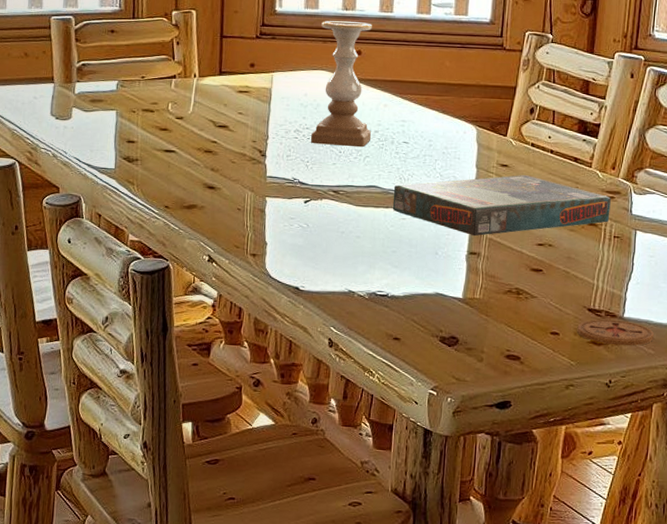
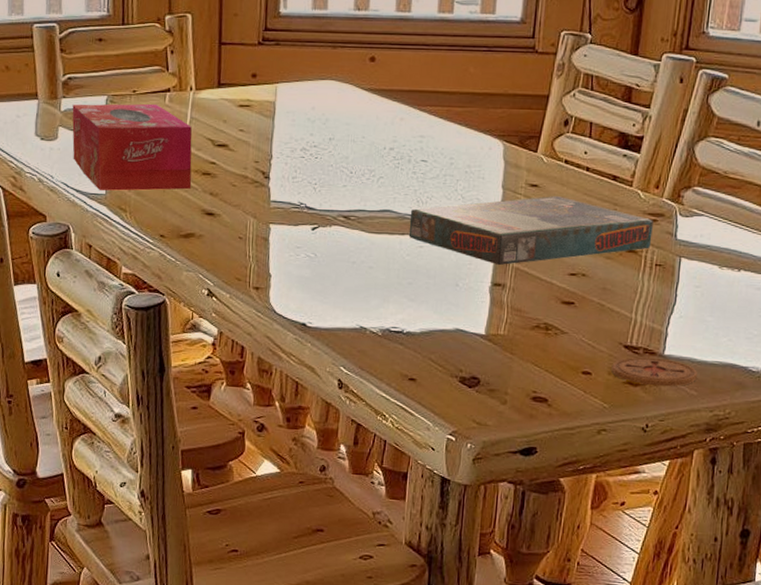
tissue box: none [85,87,196,166] -> present [72,103,192,191]
candle holder: present [311,20,372,148] -> none [319,22,388,167]

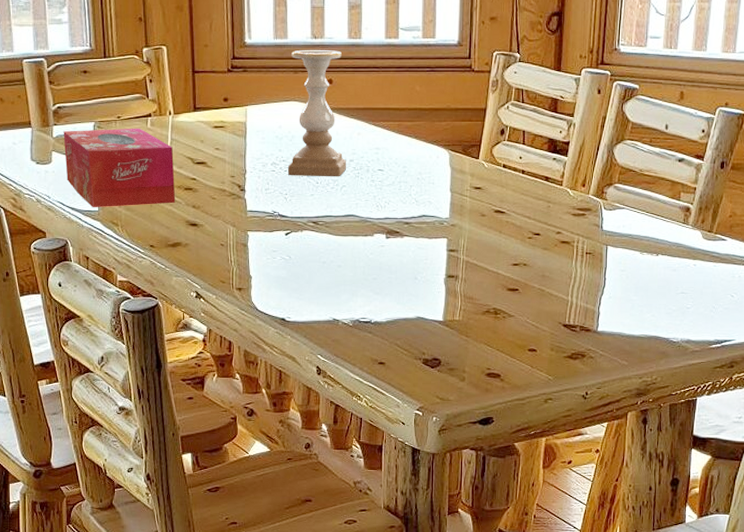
candle holder: none [319,22,388,167] -> present [288,49,347,177]
board game: present [409,195,653,265] -> none [371,196,582,259]
coaster: present [611,357,698,387] -> none [553,334,628,359]

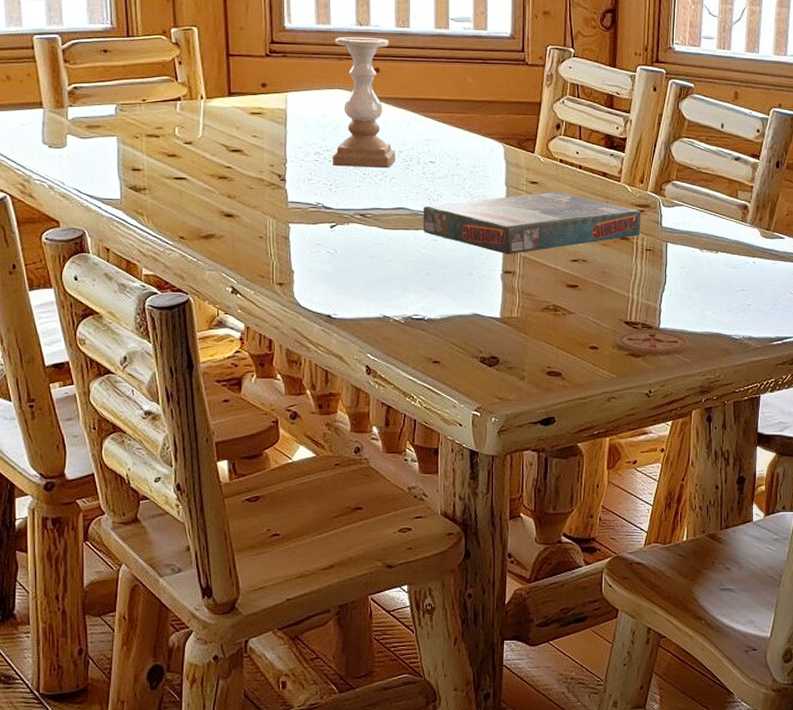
tissue box: present [63,128,176,207] -> none [80,112,209,196]
board game: none [371,196,582,259] -> present [423,191,641,254]
coaster: none [553,334,628,359] -> present [615,331,690,356]

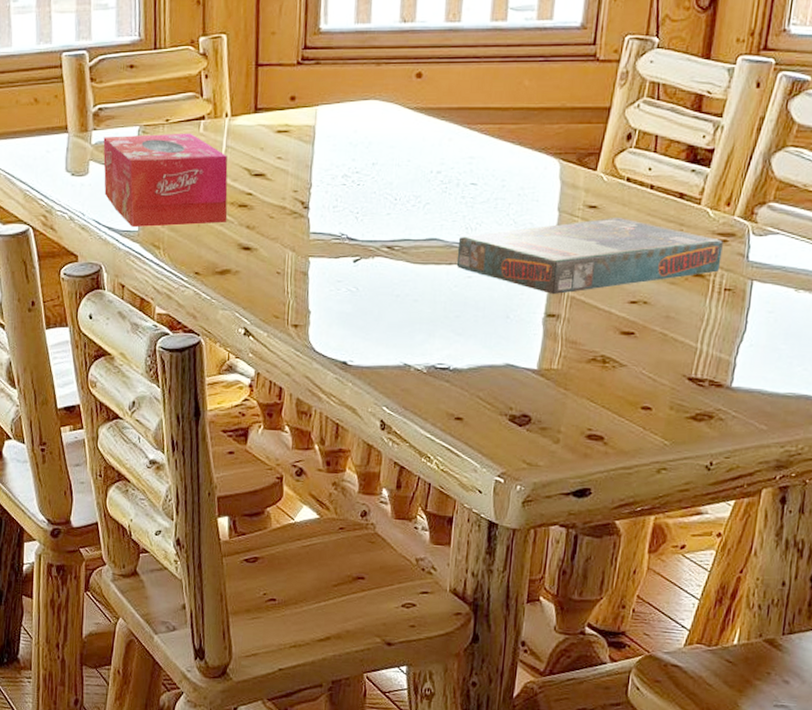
tissue box: none [80,112,209,196] -> present [103,133,228,227]
candle holder: present [333,36,396,169] -> none [361,36,436,193]
coaster: present [615,331,690,356] -> none [673,390,769,422]

